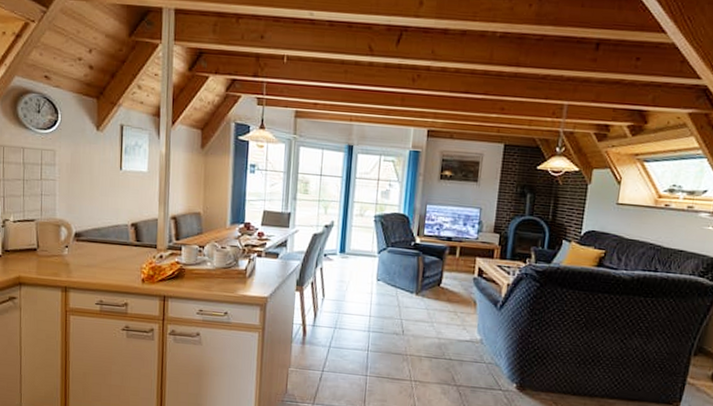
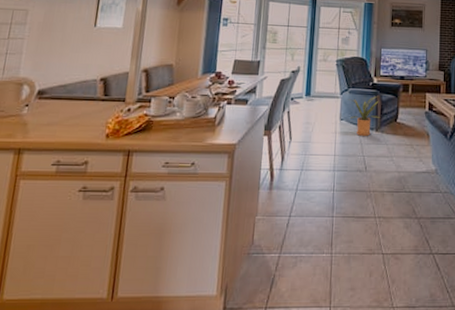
house plant: none [386,258,422,299] -> present [348,96,381,136]

